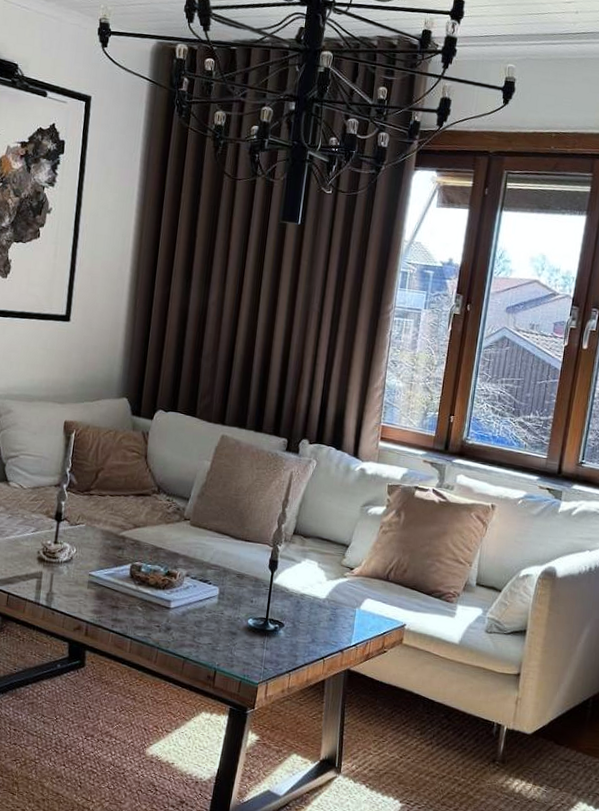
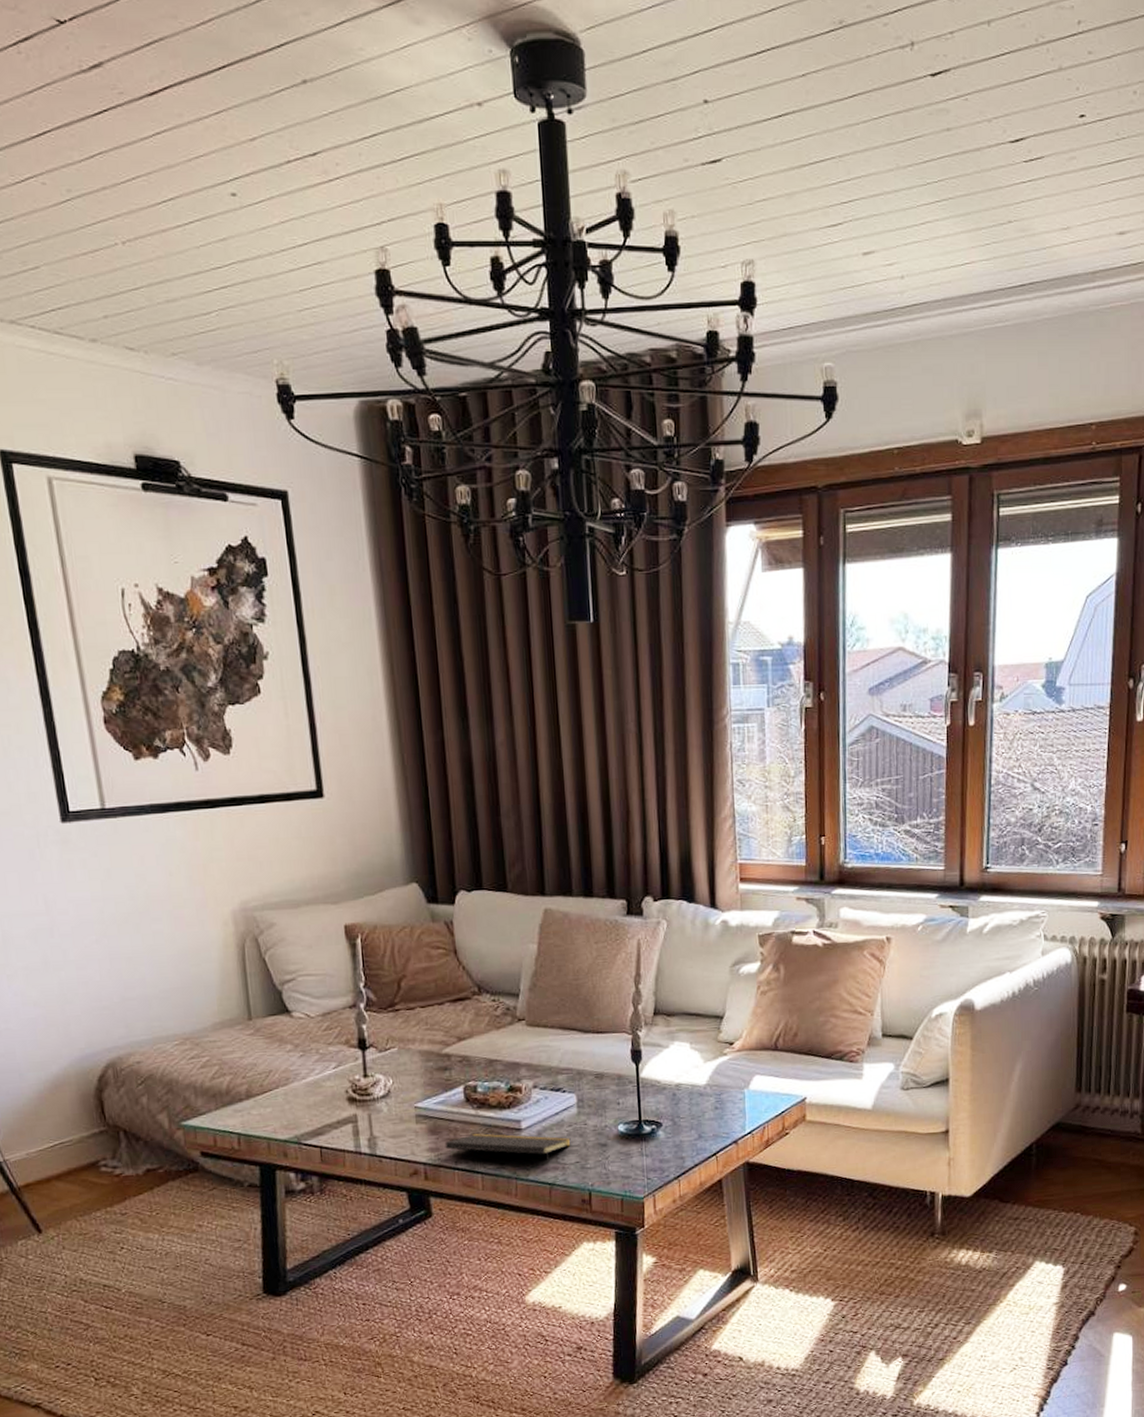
notepad: none [106,605,208,644] -> present [444,1133,571,1168]

